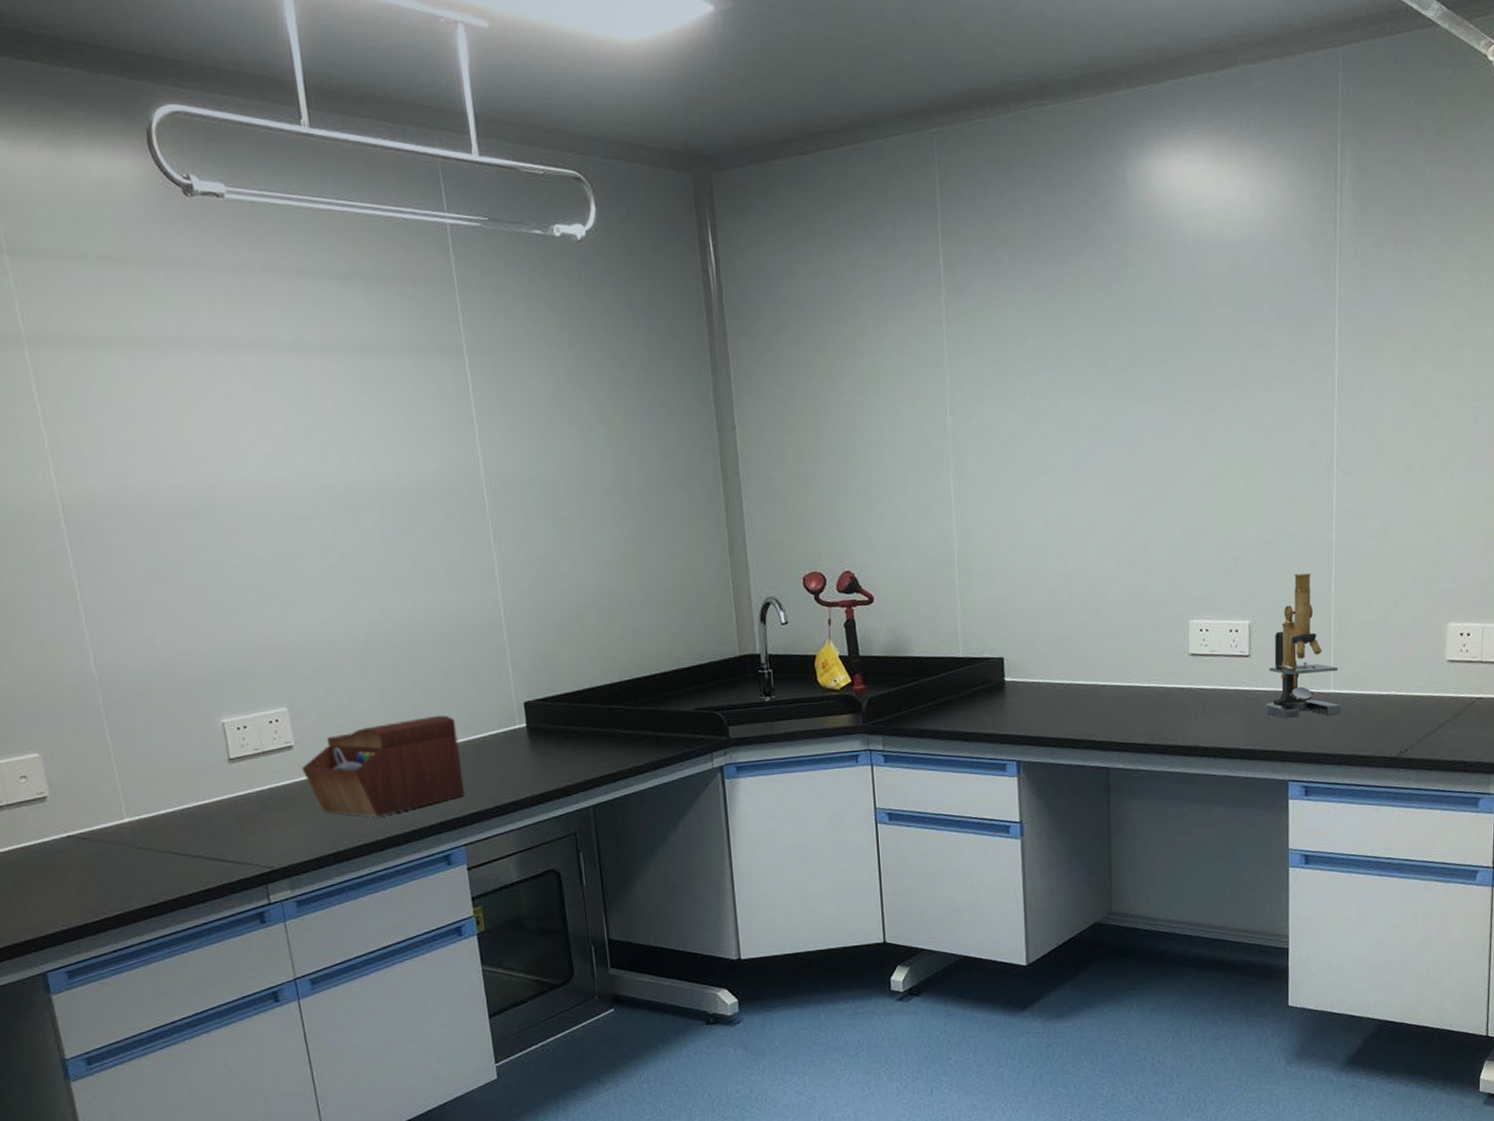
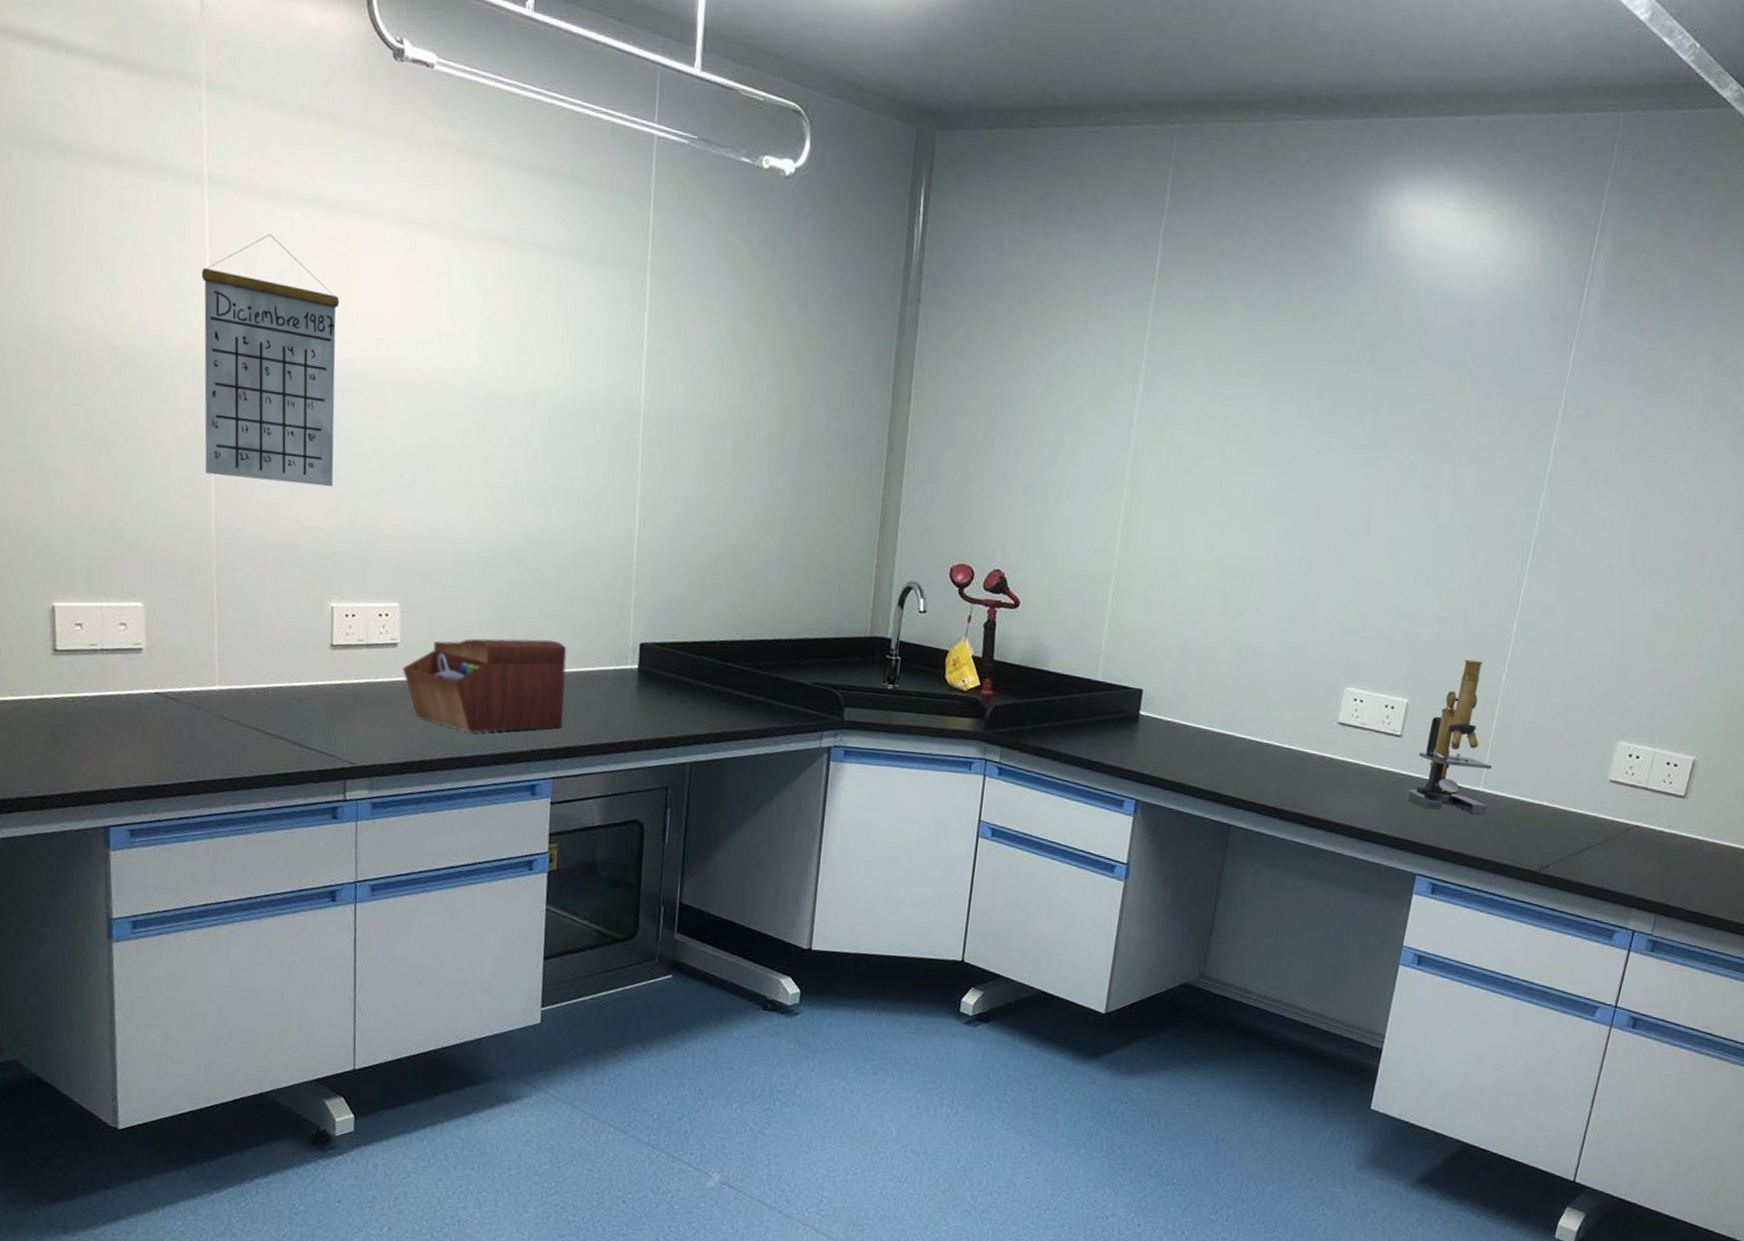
calendar: none [36,381,202,620] -> present [201,233,340,488]

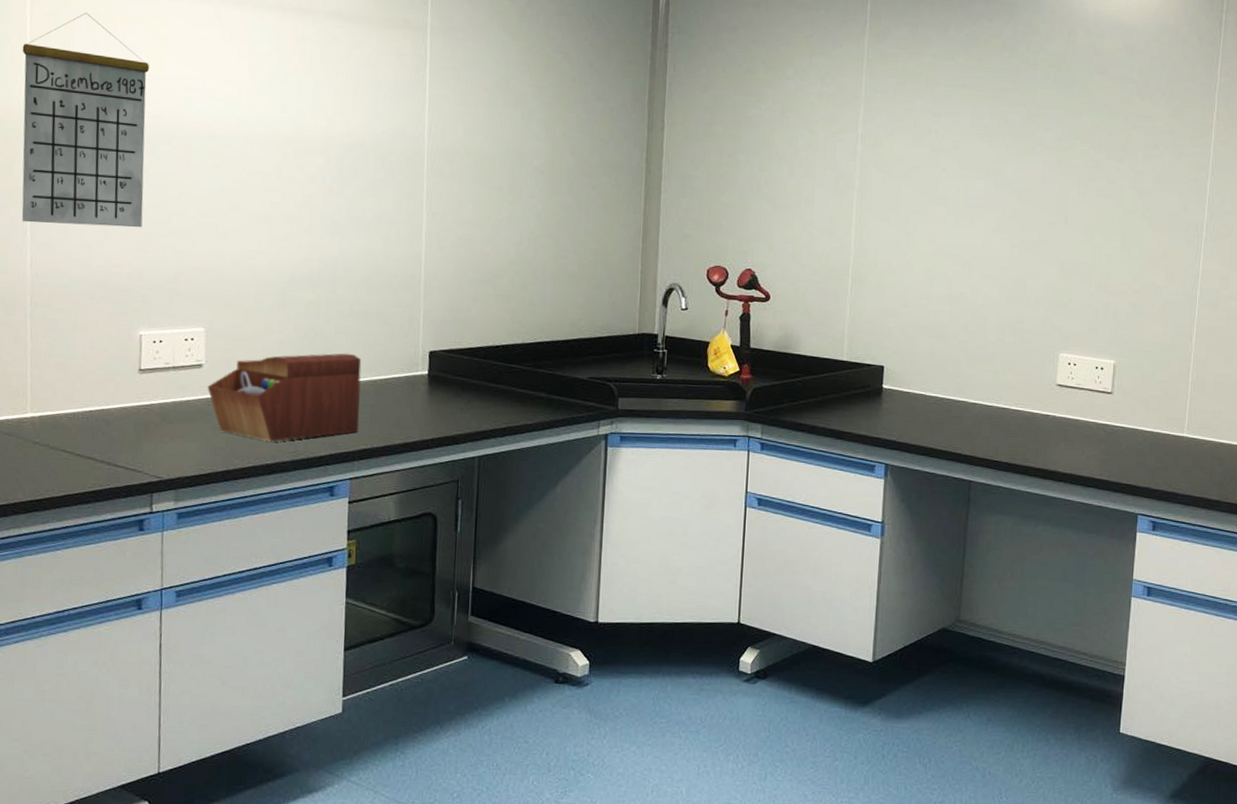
microscope: present [1407,659,1493,815] -> none [1123,323,1193,457]

